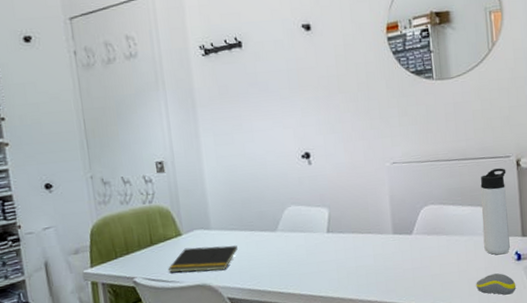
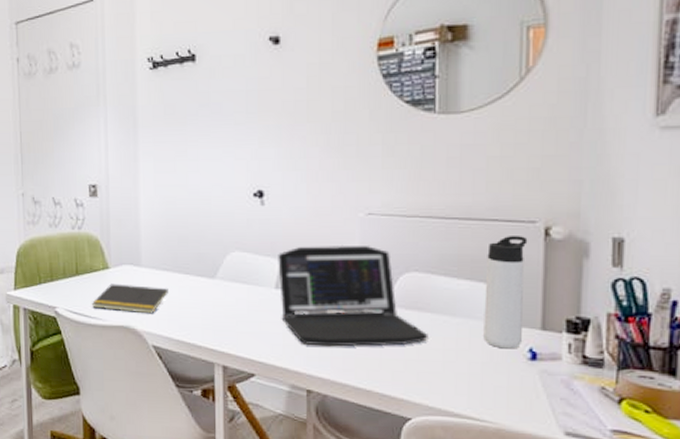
laptop: none [326,188,446,276] -> present [278,244,428,347]
computer mouse: present [476,273,516,295] -> none [466,372,525,403]

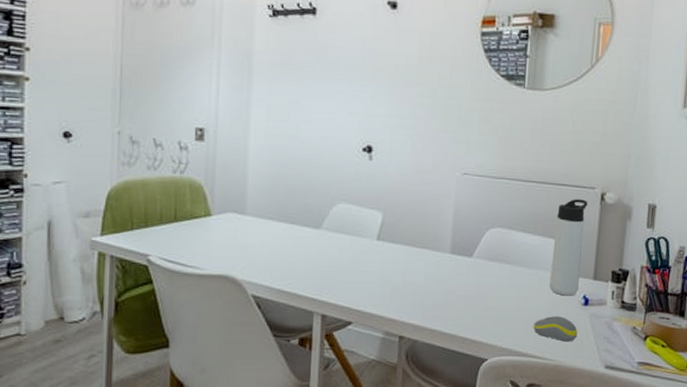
notepad: present [92,283,169,314] -> none [190,231,273,263]
laptop: present [278,244,428,347] -> none [380,200,506,295]
computer mouse: none [466,372,525,403] -> present [533,316,578,342]

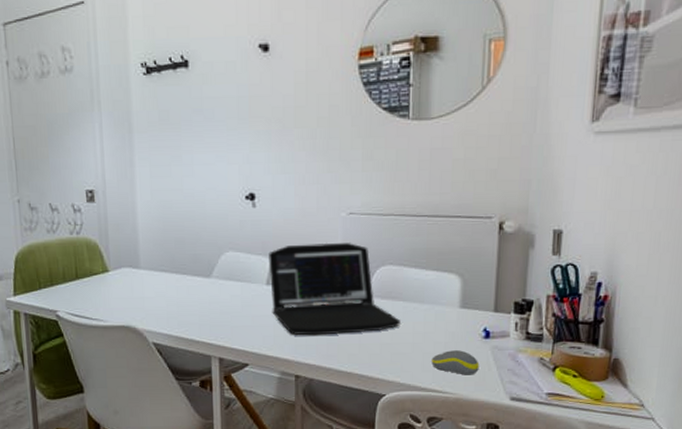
laptop: none [380,200,506,295] -> present [268,242,401,336]
thermos bottle: present [549,199,588,296] -> none [447,230,485,330]

